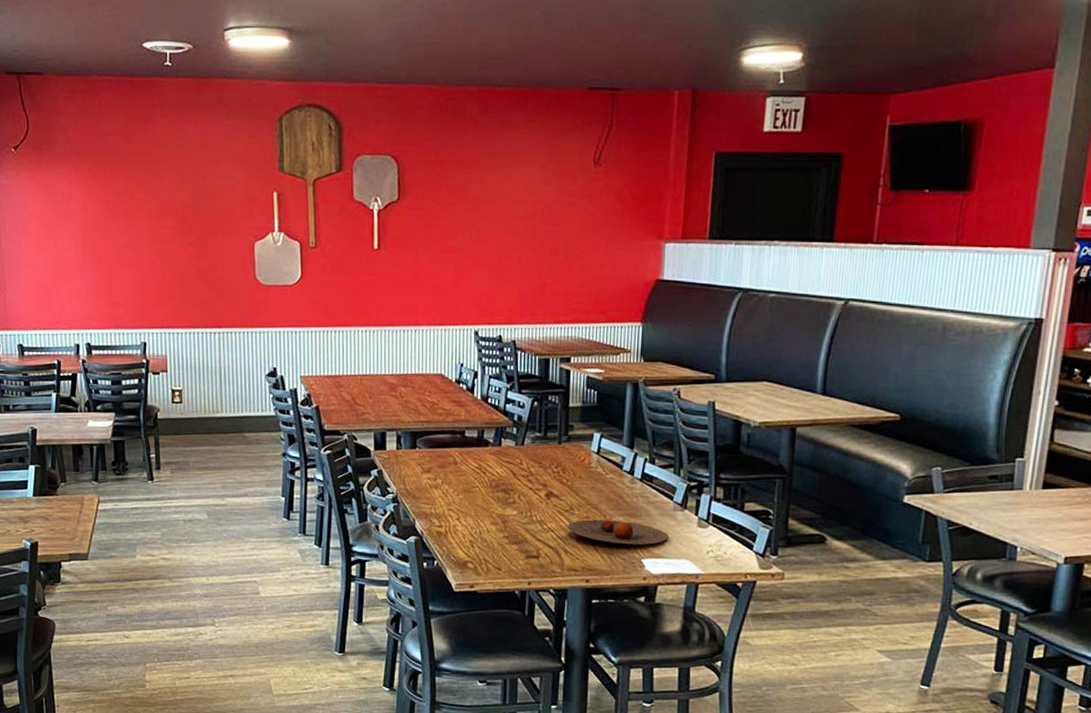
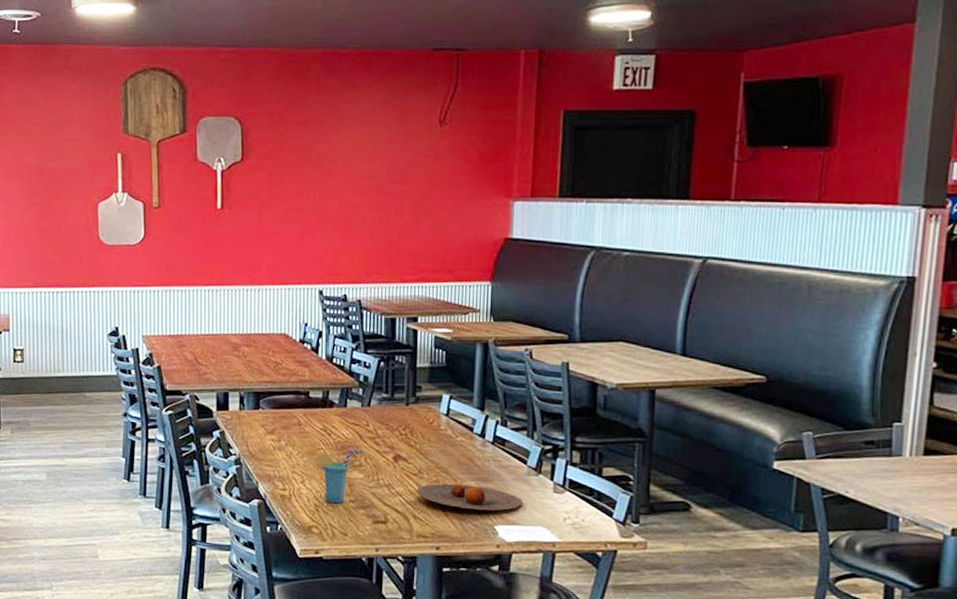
cup: none [469,487,516,540] -> present [314,449,362,504]

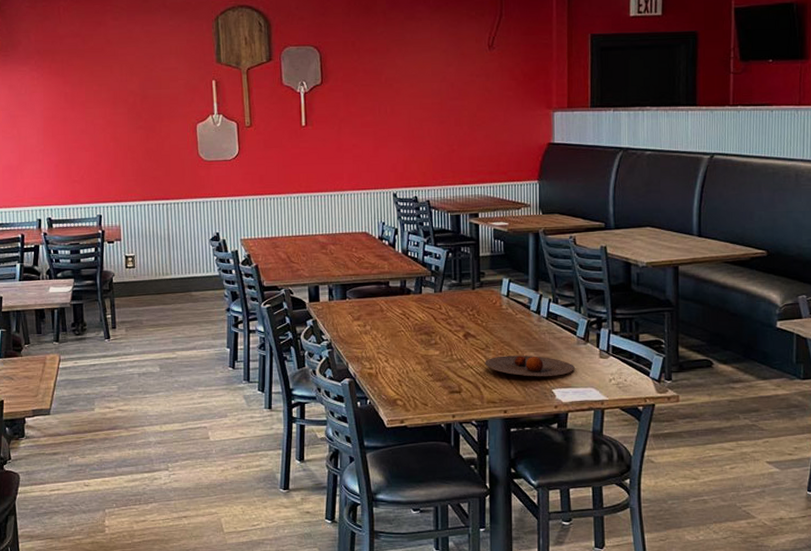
cup: present [314,449,362,504] -> none [396,330,437,378]

